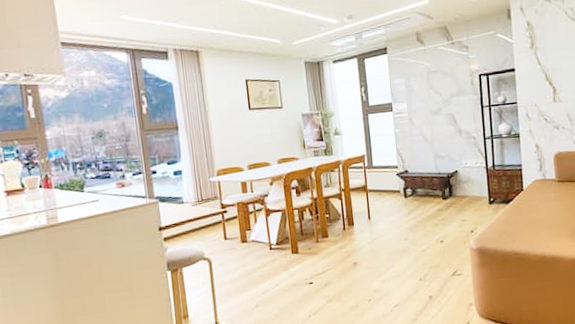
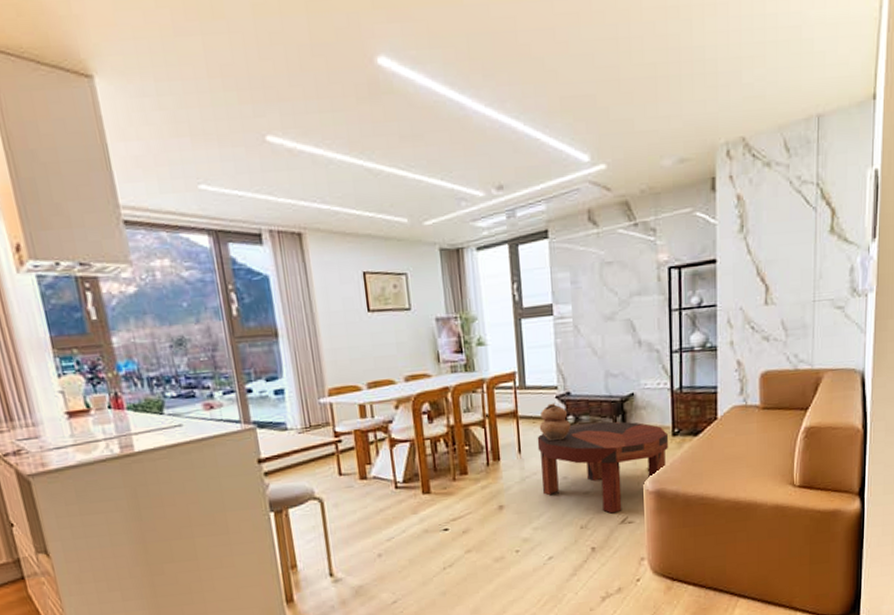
coffee table: none [383,193,487,268] -> present [537,421,669,514]
ceramic vessel: none [384,179,409,210] -> present [539,403,570,441]

